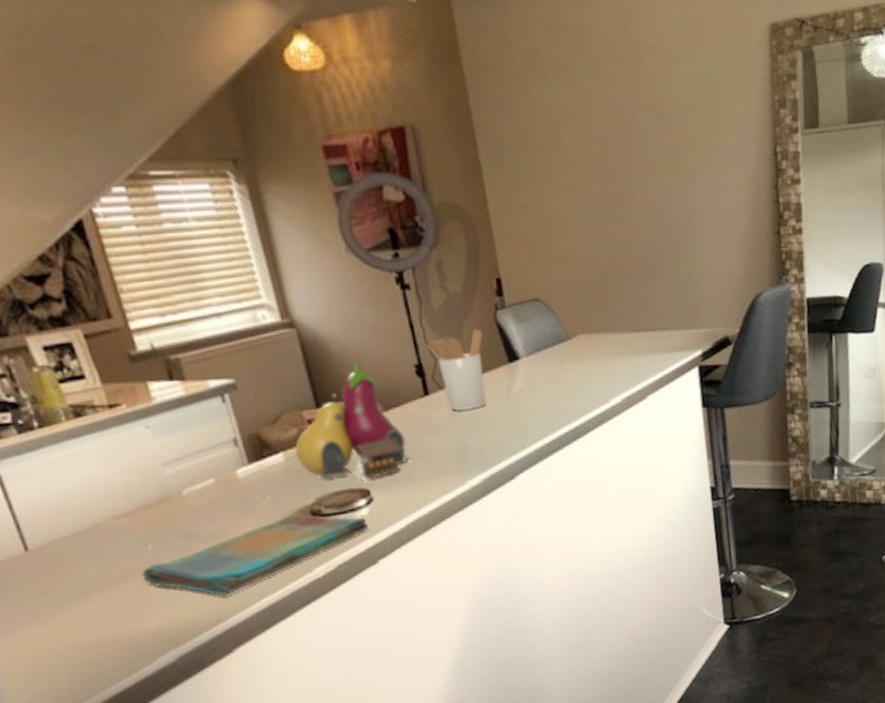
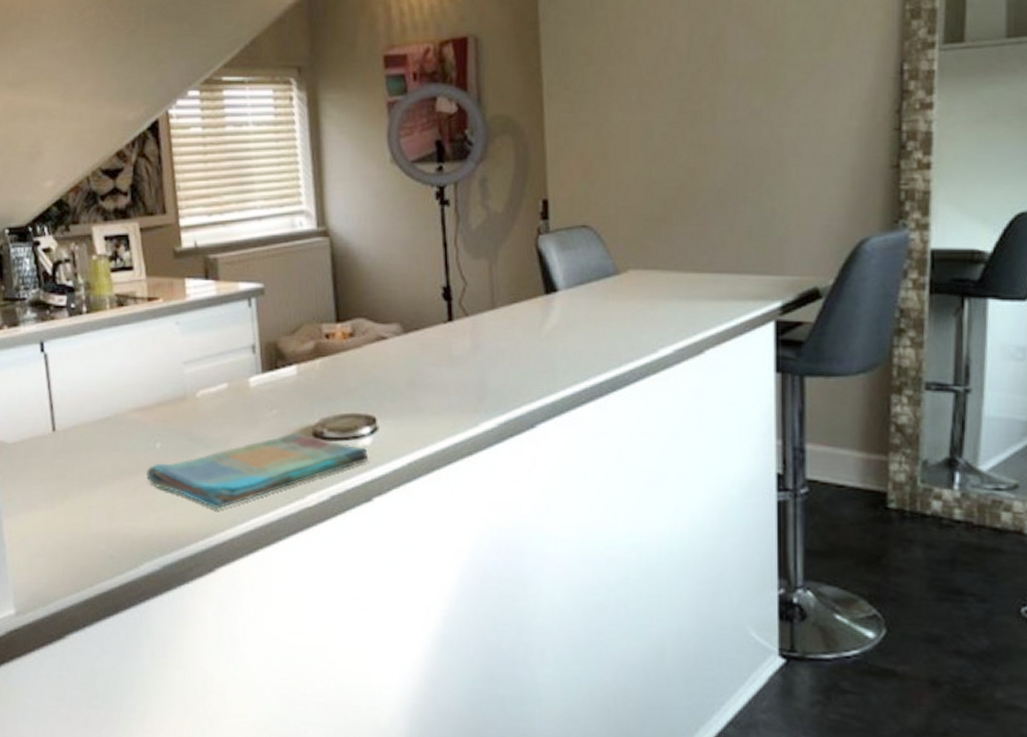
fruit: present [294,361,410,485] -> none [308,277,422,411]
utensil holder: present [426,328,487,412] -> none [458,253,521,344]

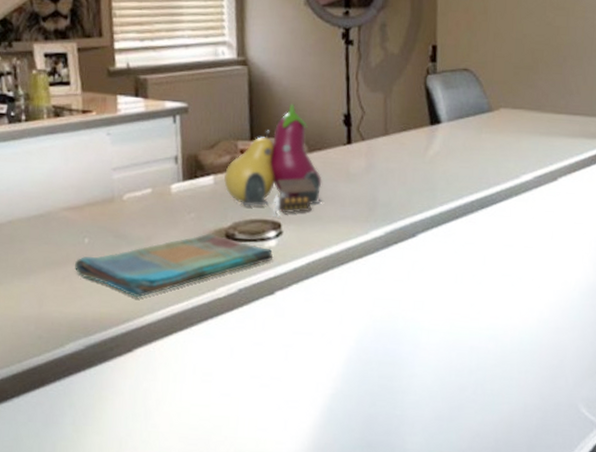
fruit: none [308,277,422,411] -> present [223,103,322,218]

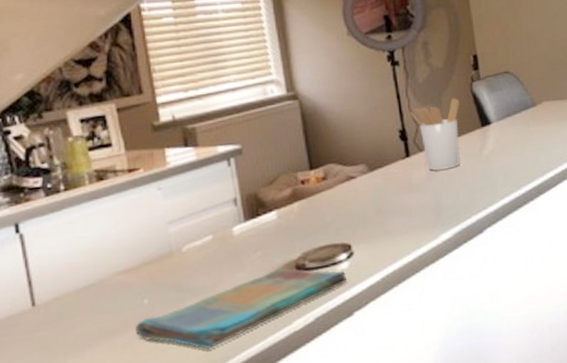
fruit: present [223,103,322,218] -> none [286,128,389,240]
utensil holder: none [358,88,411,164] -> present [410,97,461,171]

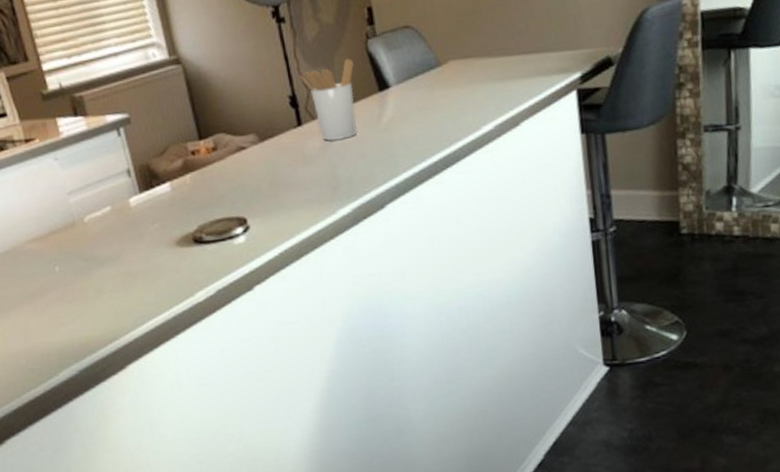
dish towel: present [134,267,348,350] -> none [50,240,245,316]

